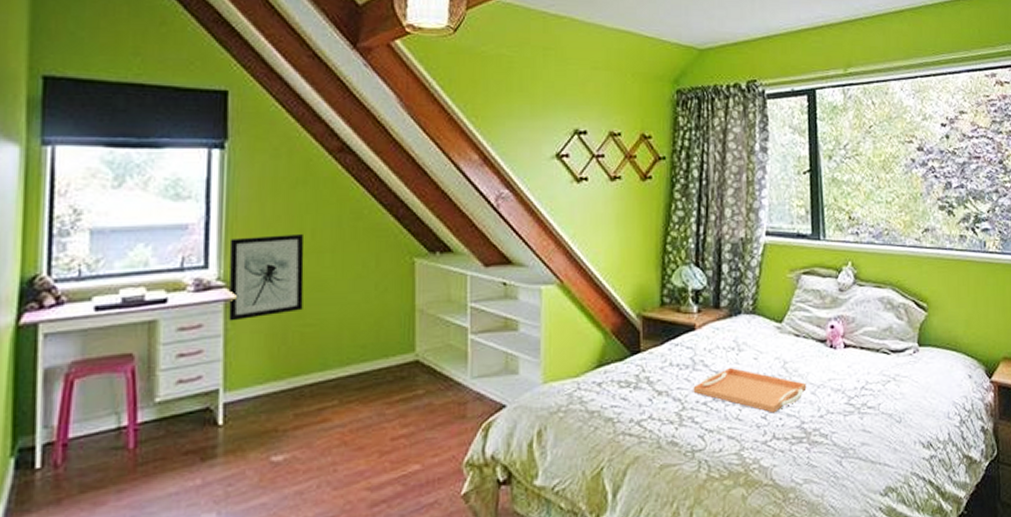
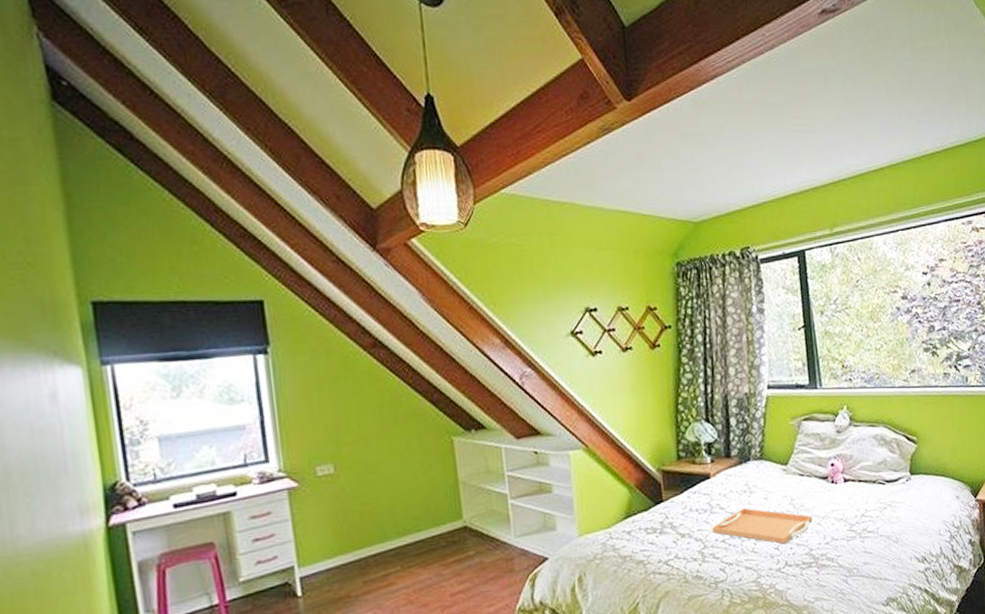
wall art: present [229,234,304,321] -> none [284,425,359,507]

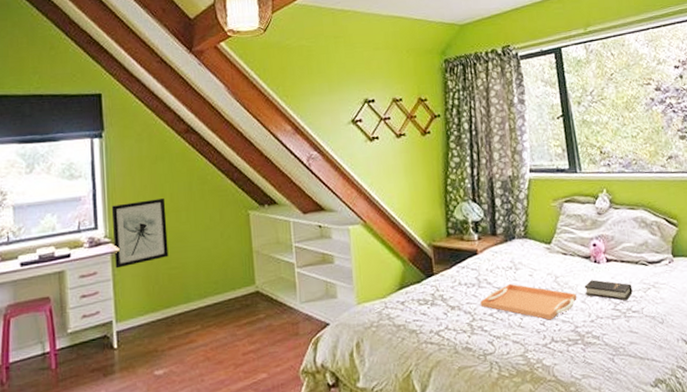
wall art: none [284,425,359,507] -> present [111,198,169,269]
hardback book: none [820,500,869,522] -> present [584,279,633,301]

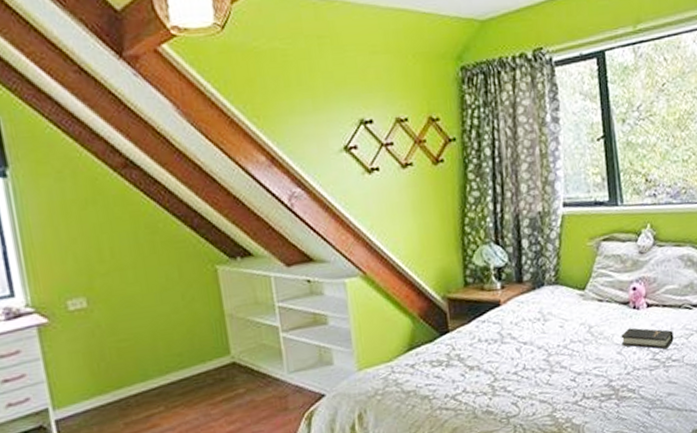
wall art: present [111,198,169,269] -> none [30,254,115,345]
serving tray: present [480,283,577,320] -> none [503,337,613,375]

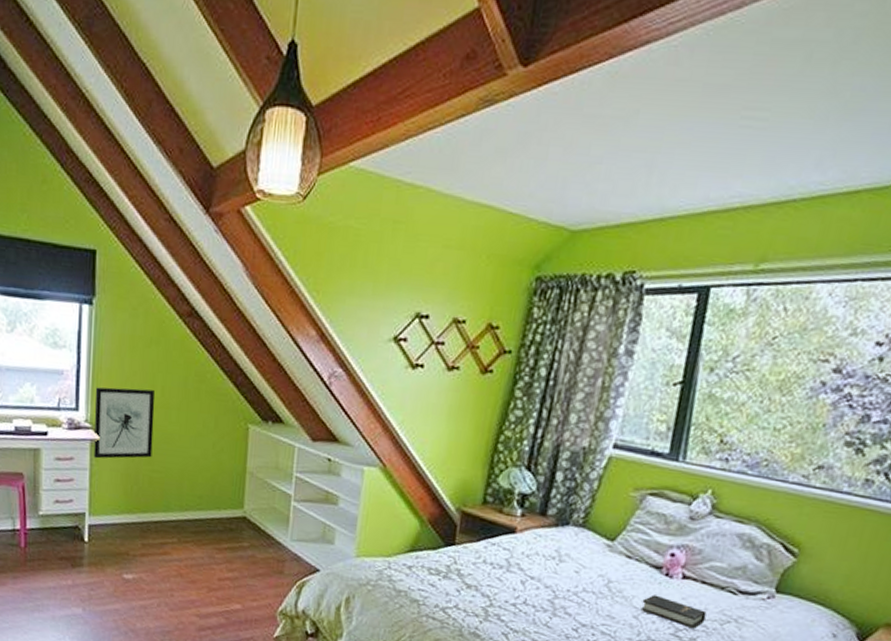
wall art: none [30,254,115,345] -> present [94,387,155,459]

